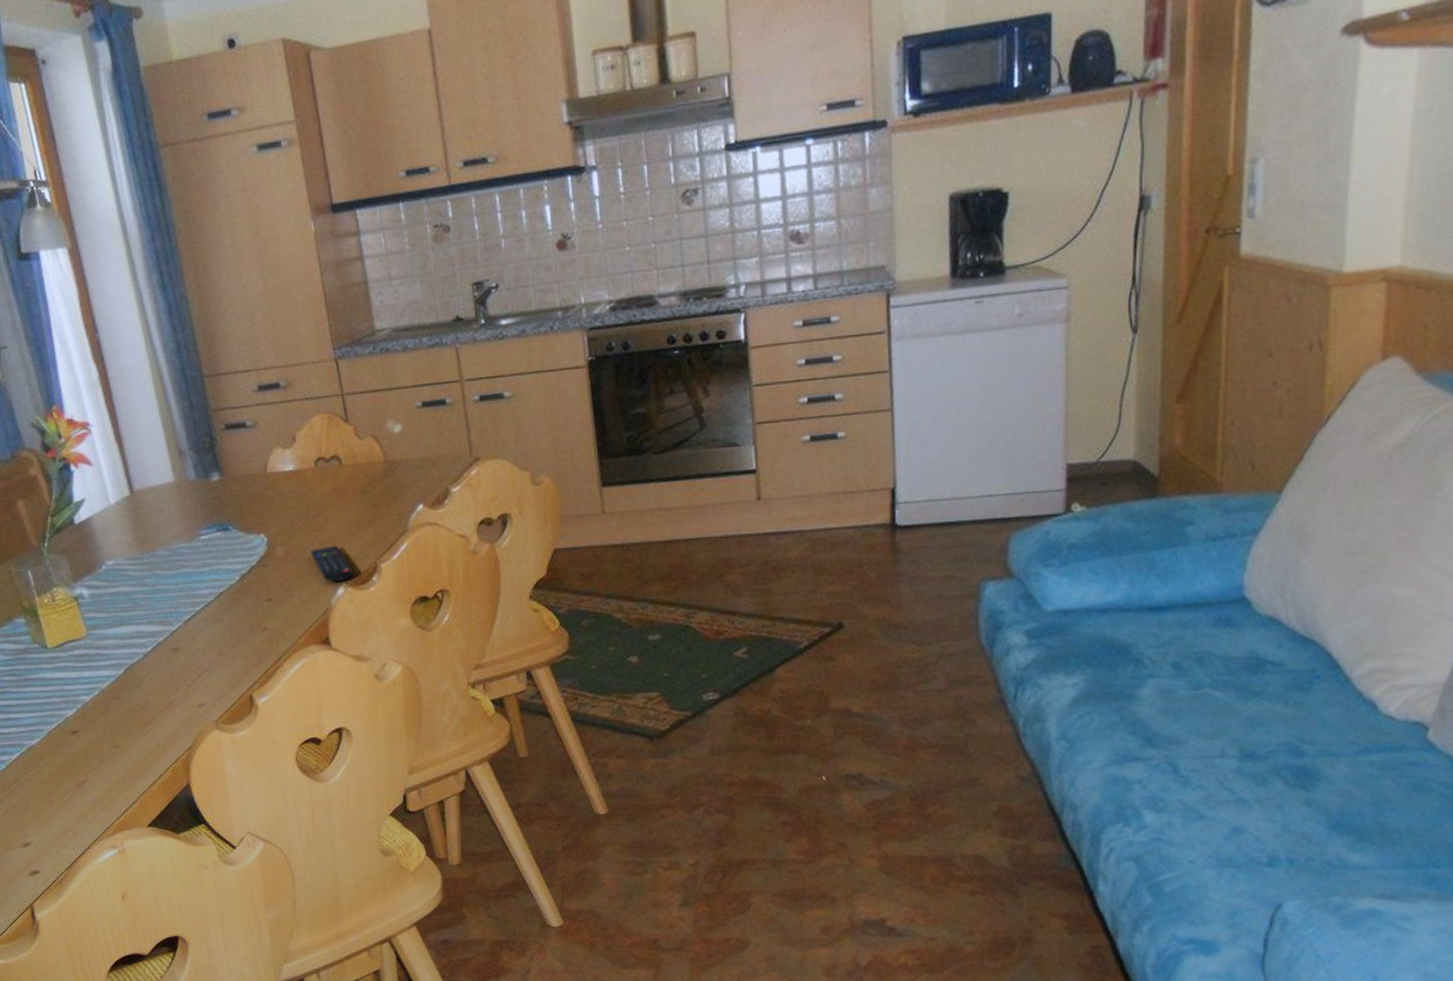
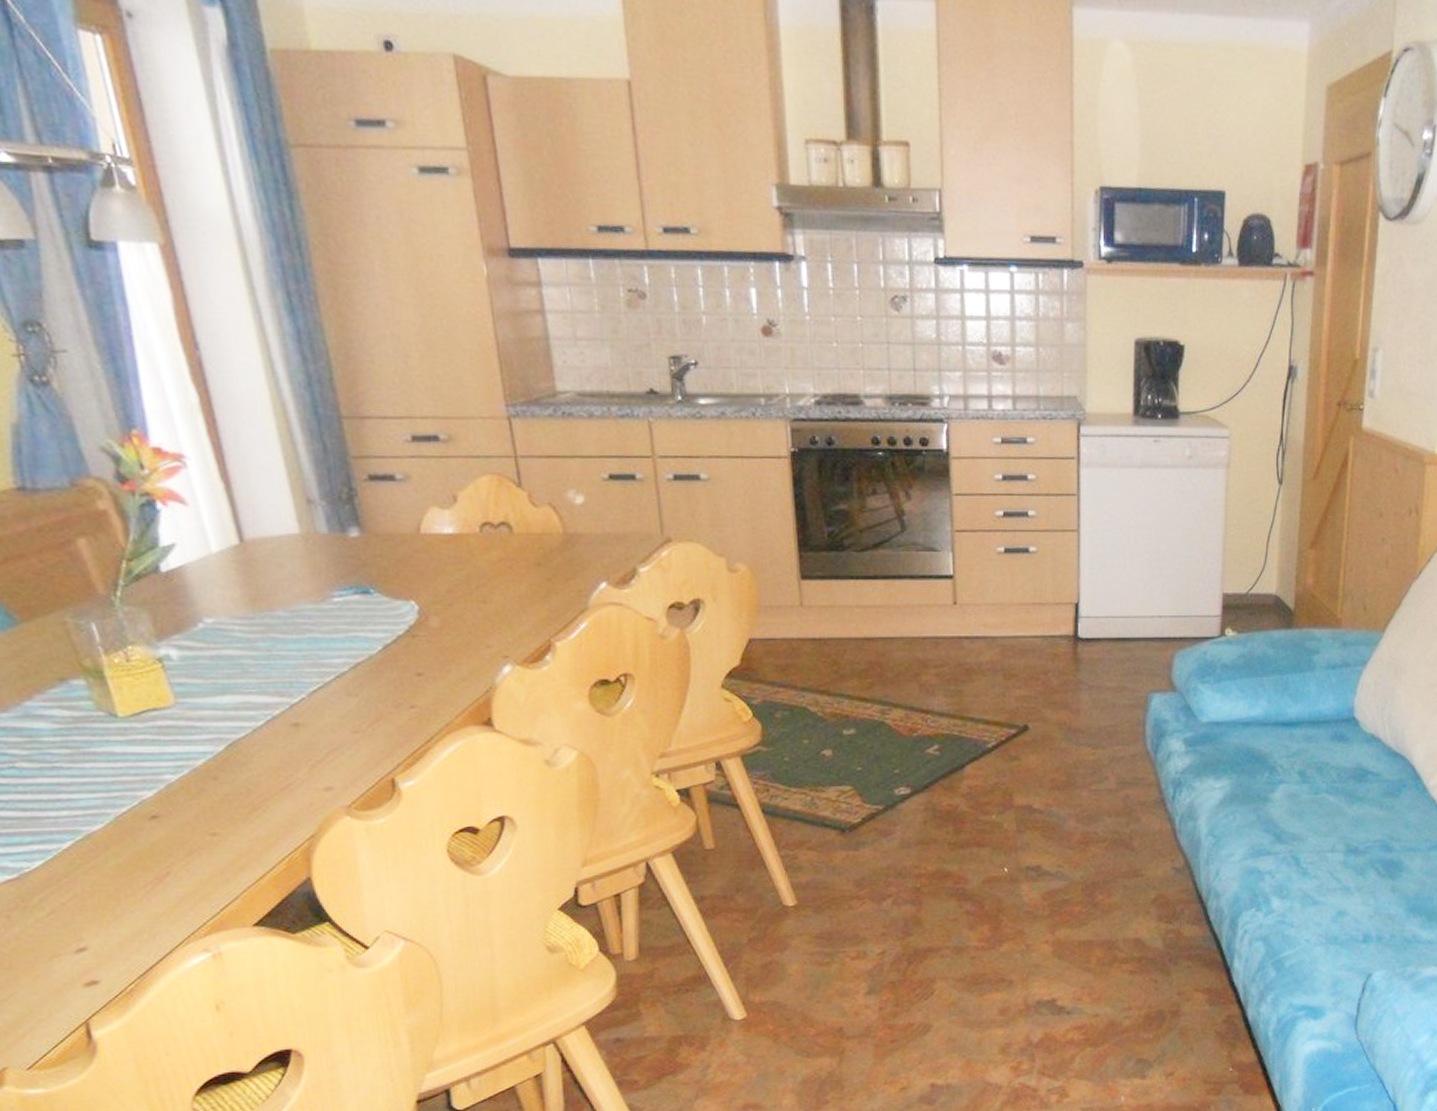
remote control: present [310,545,354,583] -> none [471,619,524,660]

